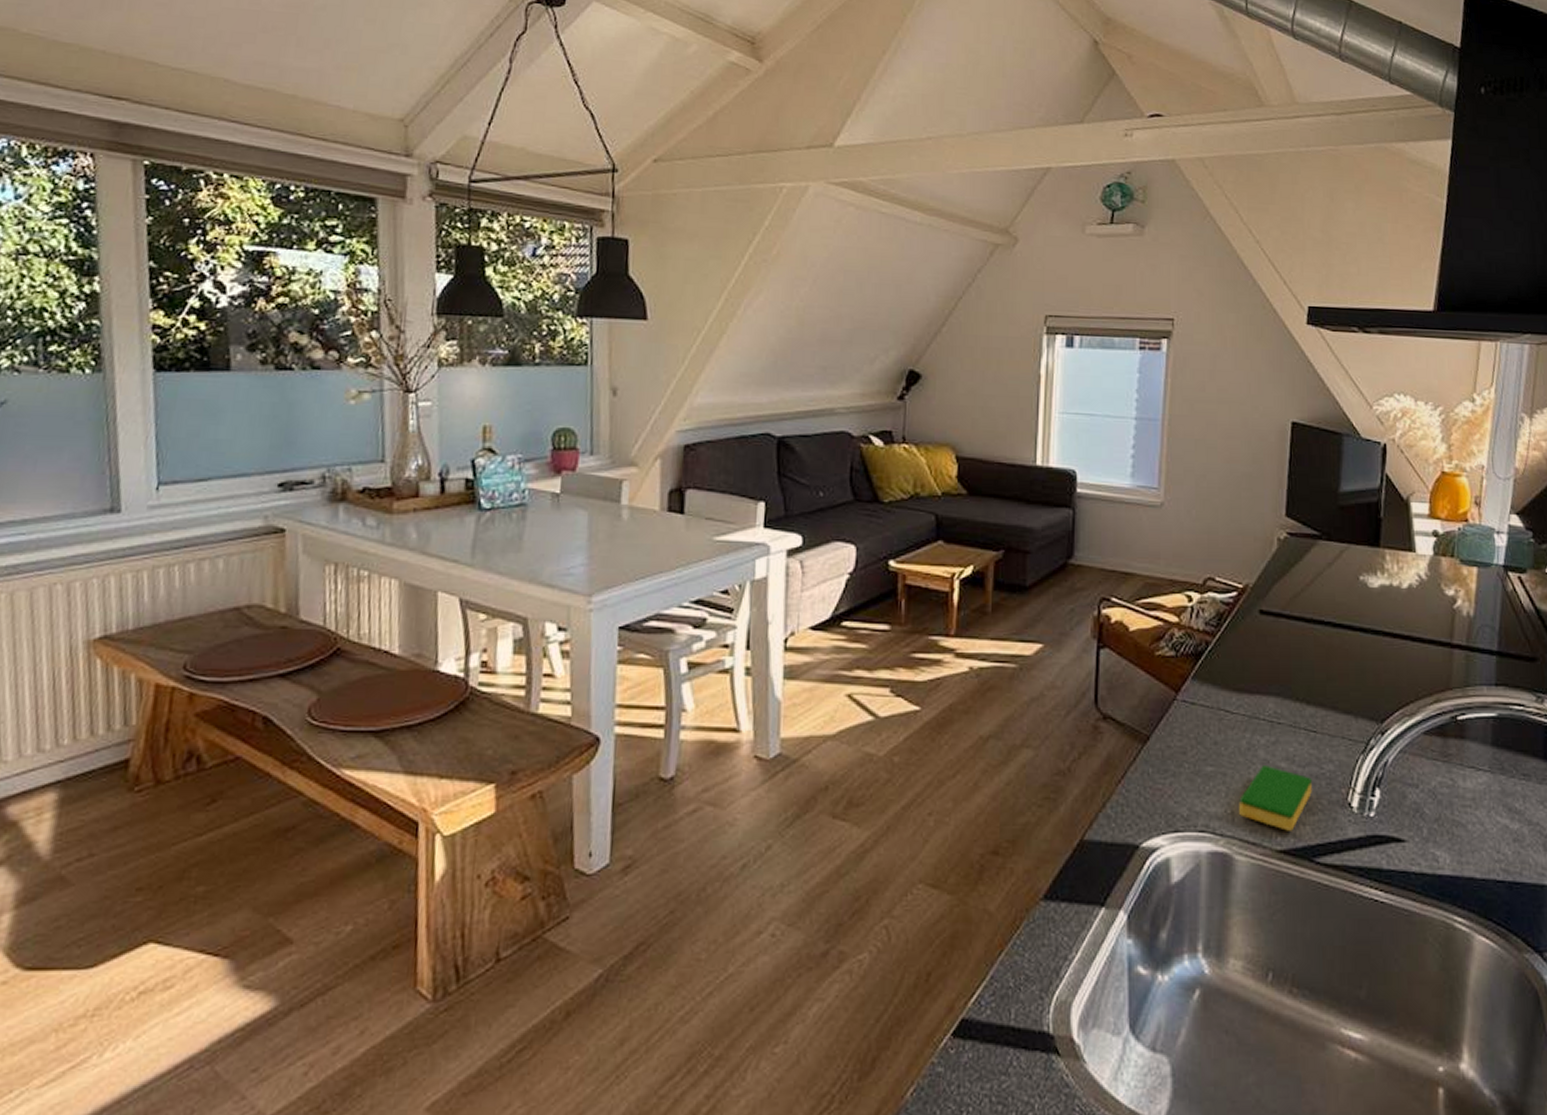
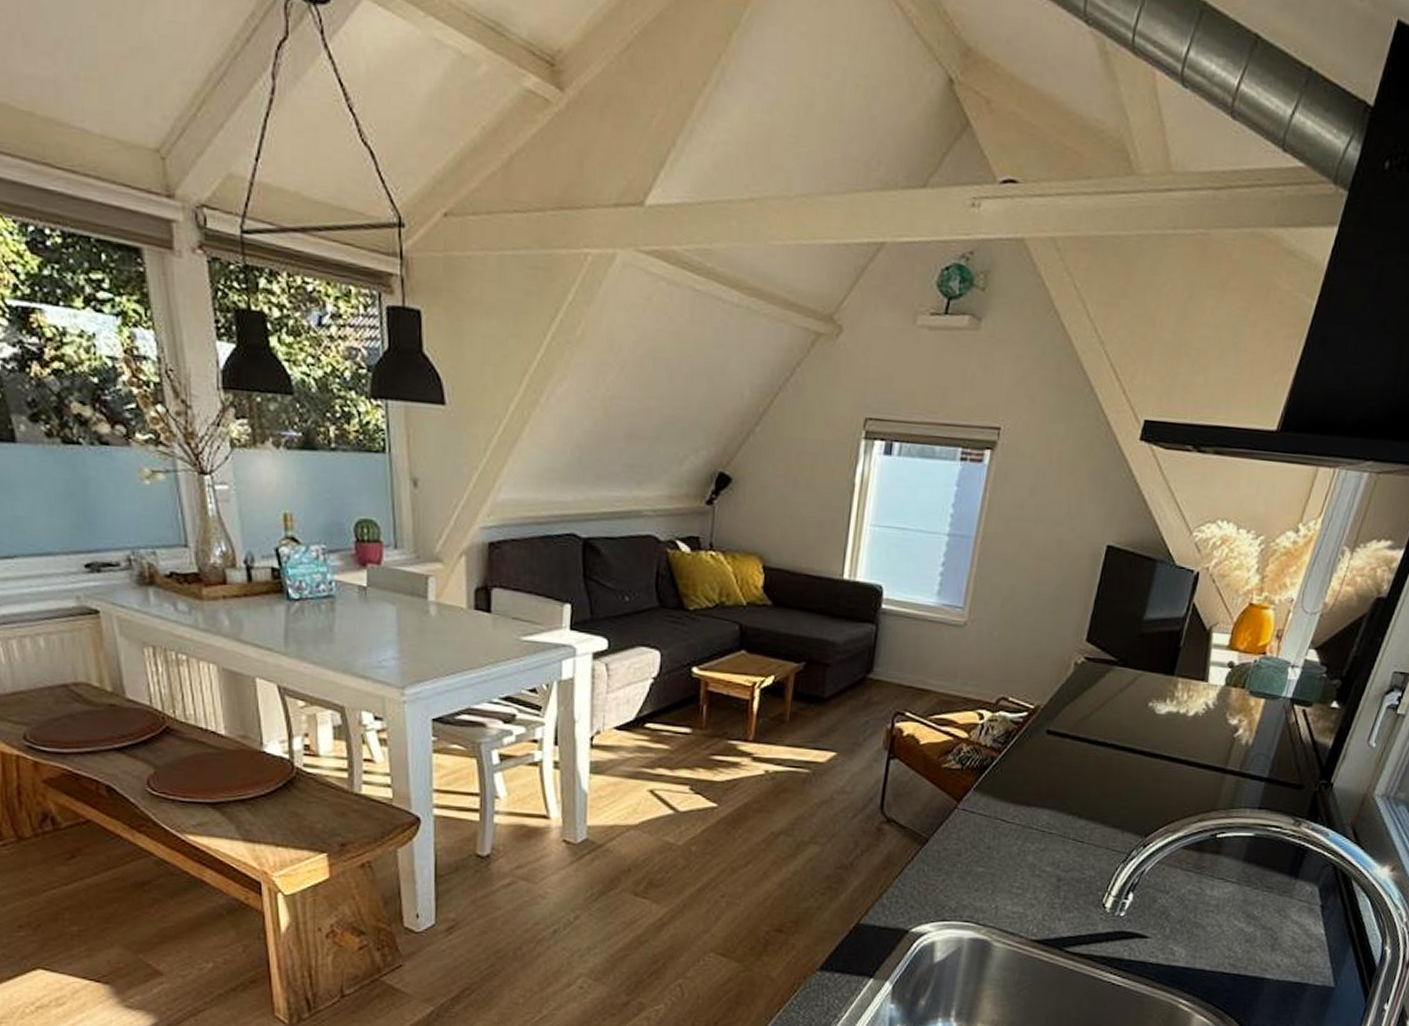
dish sponge: present [1239,766,1313,831] -> none [1002,869,1074,925]

